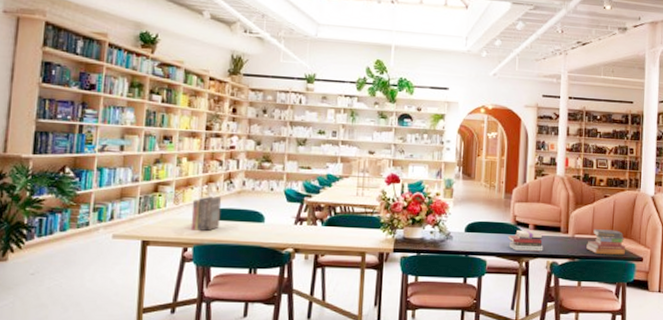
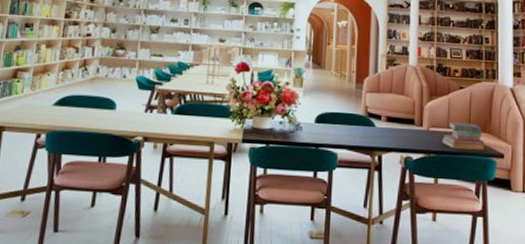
books: present [190,196,222,231] -> none [45,82,77,117]
books: present [507,229,544,253] -> none [359,121,397,146]

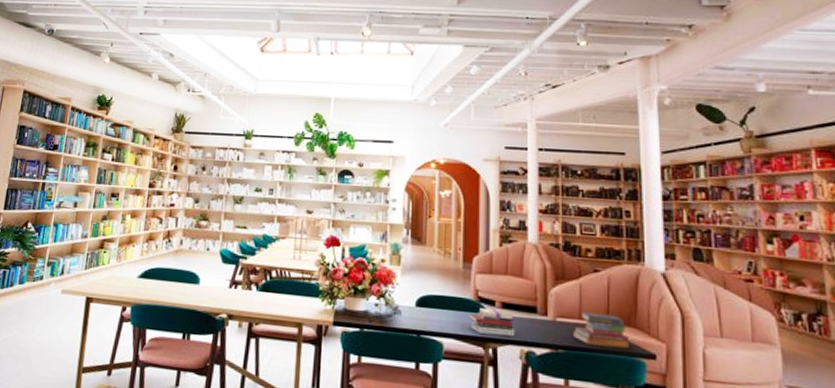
books: none [359,121,397,146] -> present [468,307,515,338]

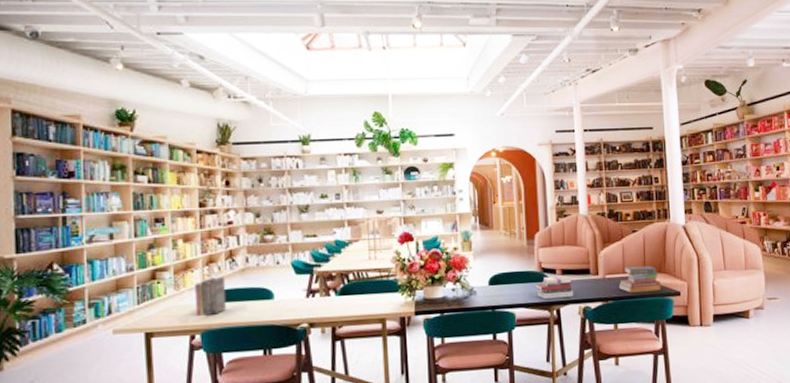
books: none [130,254,161,291] -> present [194,277,227,316]

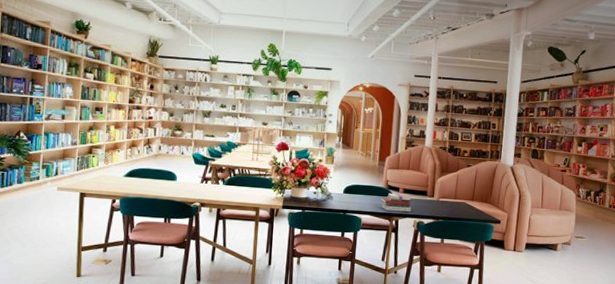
books: present [194,277,227,316] -> none [118,158,143,186]
books: present [619,265,661,293] -> none [450,194,485,217]

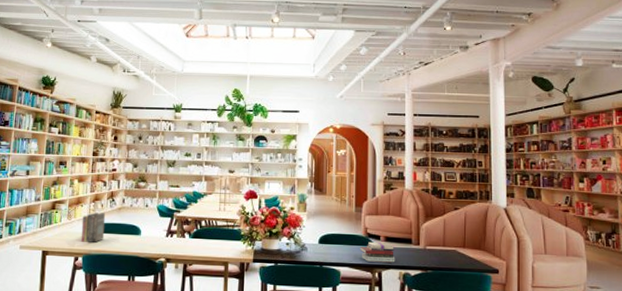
books: none [118,158,143,186] -> present [80,212,106,243]

